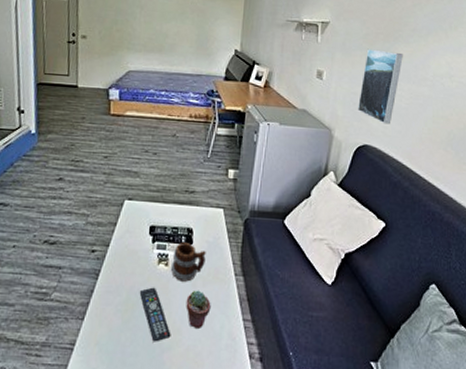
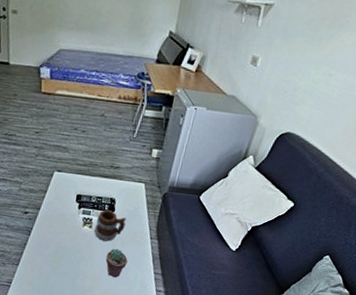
remote control: present [139,287,171,342] -> none [66,244,92,285]
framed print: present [357,49,403,125] -> none [286,35,346,114]

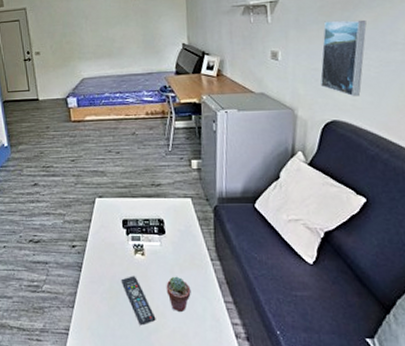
remote control: none [66,244,92,285] -> present [121,276,156,326]
mug: present [94,210,126,242] -> none [147,233,180,269]
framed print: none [286,35,346,114] -> present [320,20,367,97]

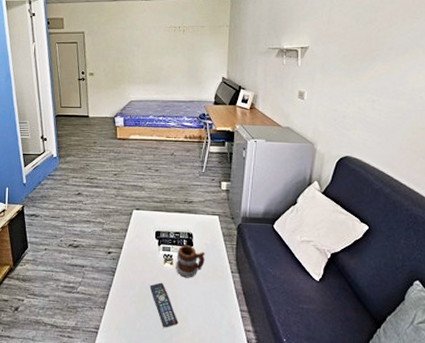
mug: none [147,233,180,269] -> present [176,245,205,278]
potted succulent: present [166,276,191,312] -> none [190,285,211,317]
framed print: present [320,20,367,97] -> none [338,69,381,137]

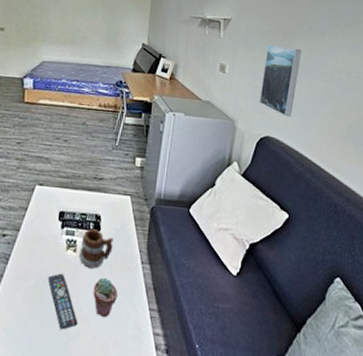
potted succulent: none [190,285,211,317] -> present [93,277,118,317]
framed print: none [338,69,381,137] -> present [259,44,302,117]

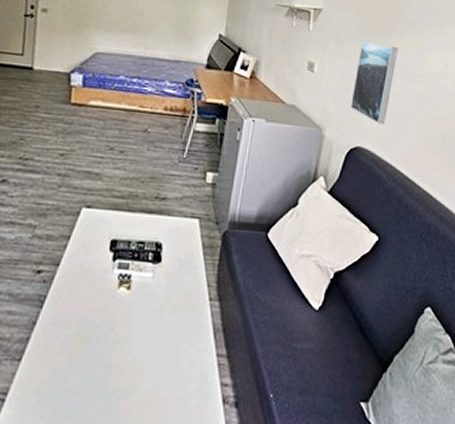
remote control: present [47,273,78,330] -> none [93,316,130,387]
mug: present [79,229,113,269] -> none [134,260,177,309]
potted succulent: present [93,277,118,317] -> none [149,319,180,367]

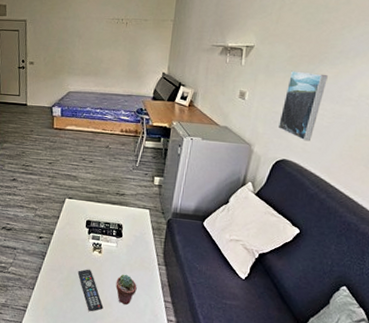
remote control: none [93,316,130,387] -> present [77,269,104,312]
potted succulent: none [149,319,180,367] -> present [116,274,137,305]

